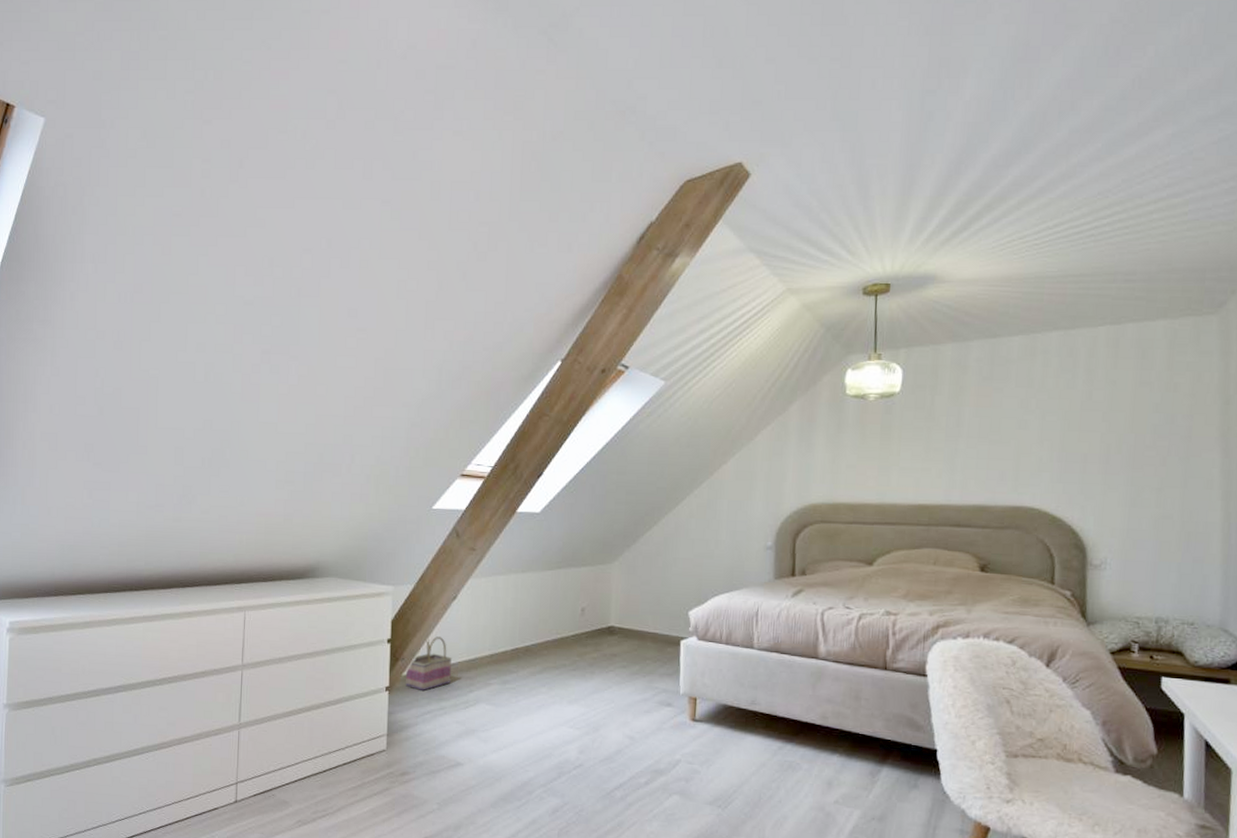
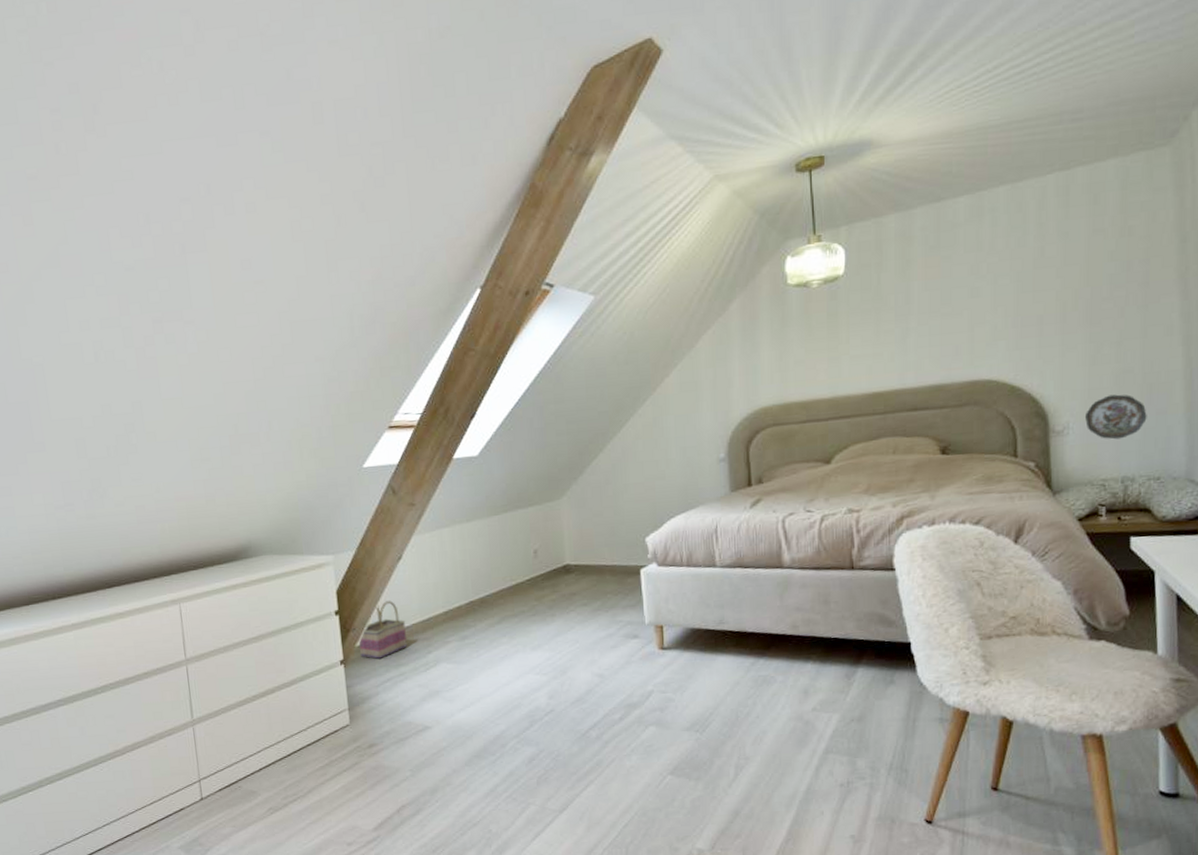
decorative plate: none [1123,537,1184,581] -> present [1085,394,1147,440]

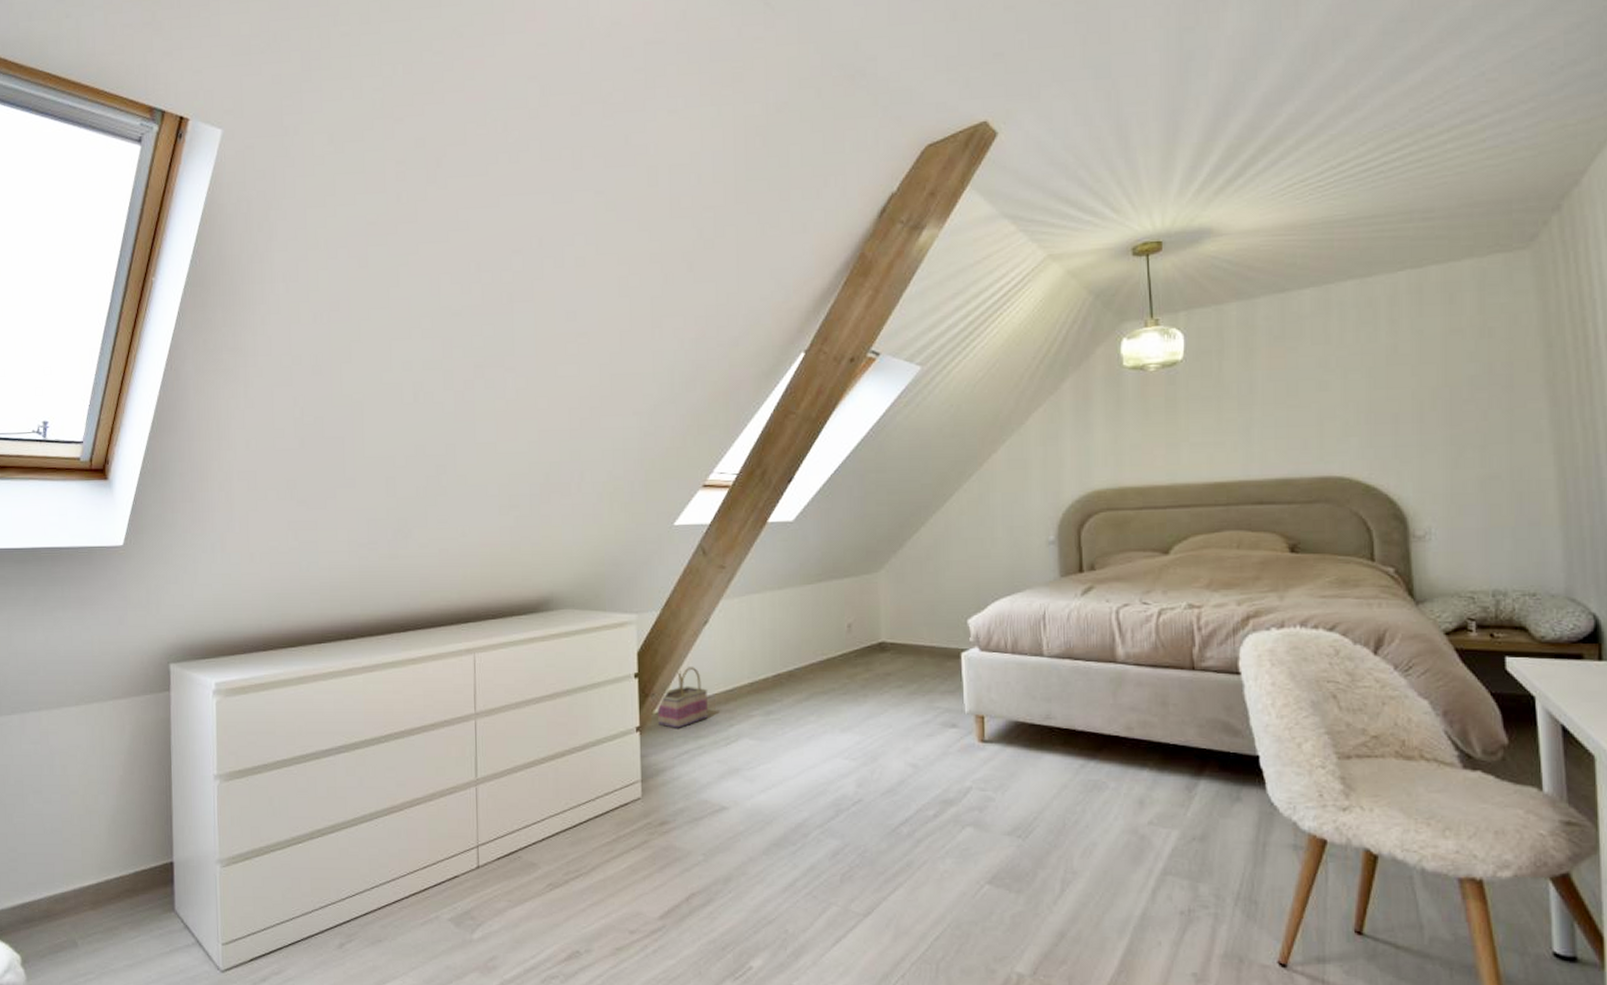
decorative plate: present [1085,394,1147,440] -> none [1449,501,1518,549]

